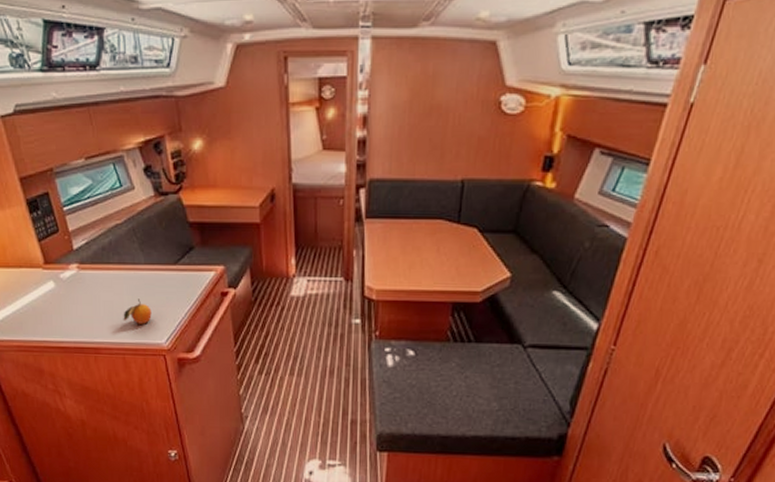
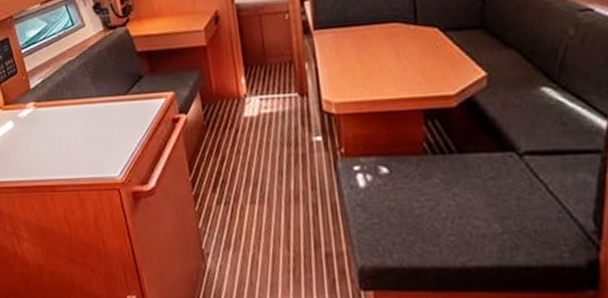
fruit: present [123,299,152,324] -> none [77,132,105,158]

